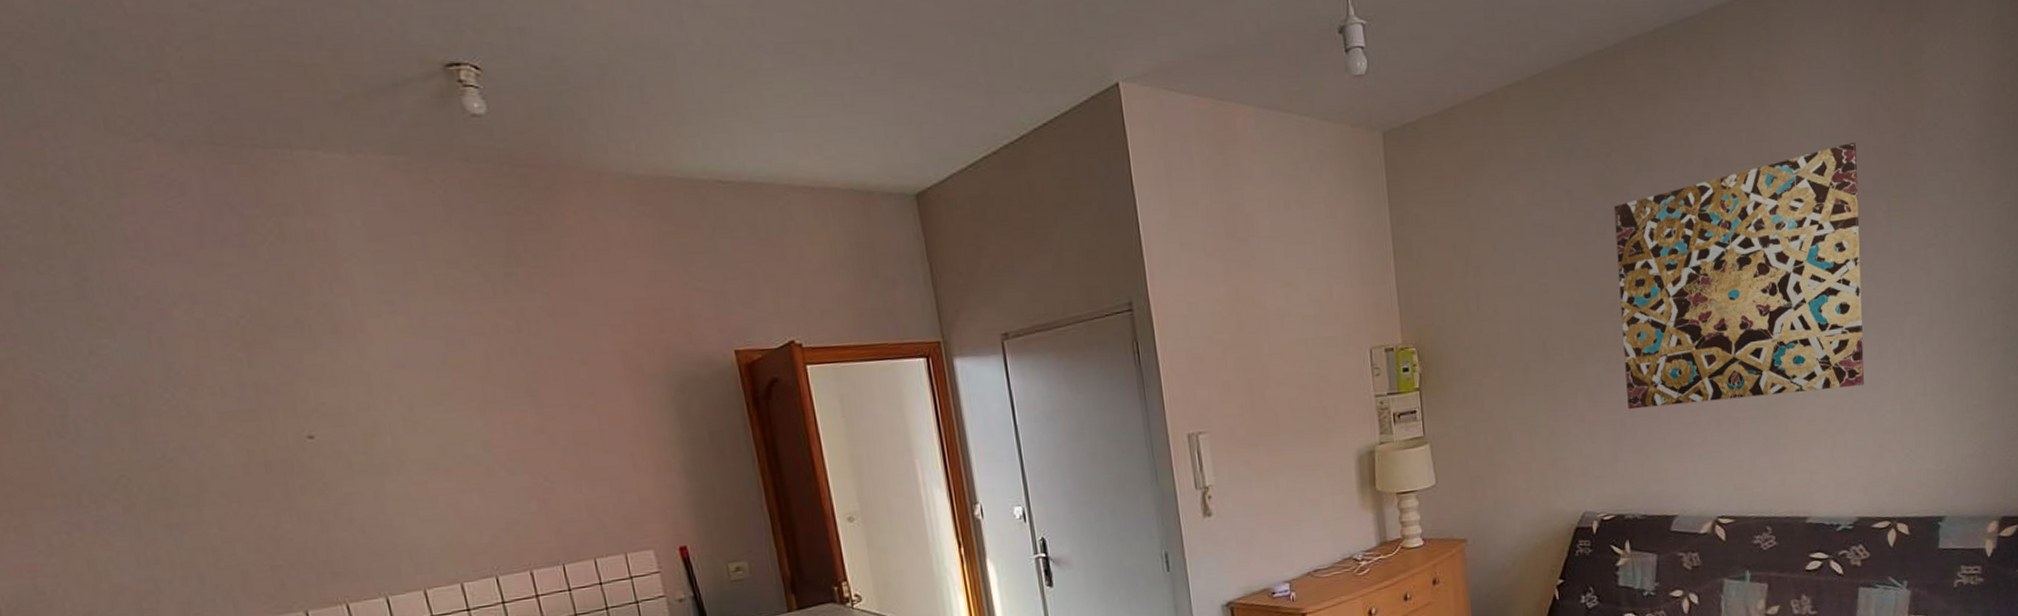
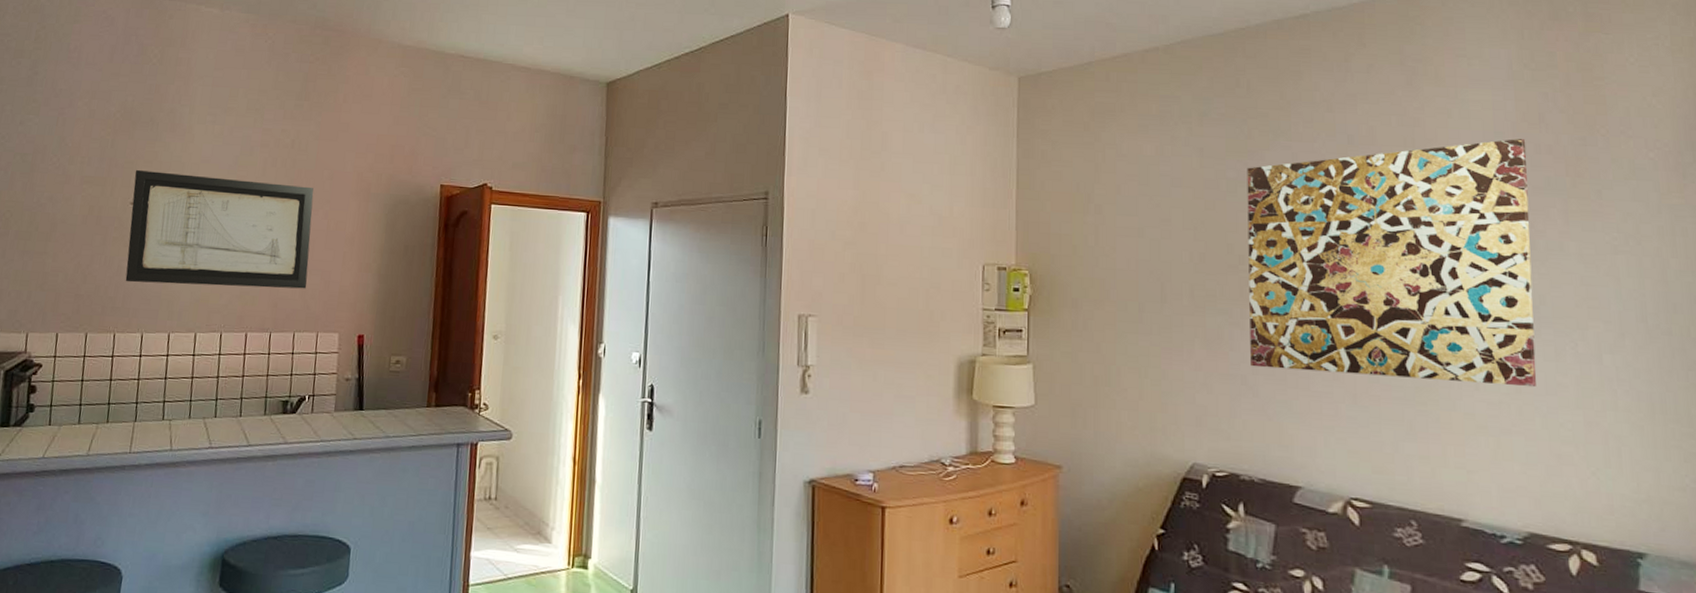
wall art: none [298,378,595,539] -> present [125,169,314,289]

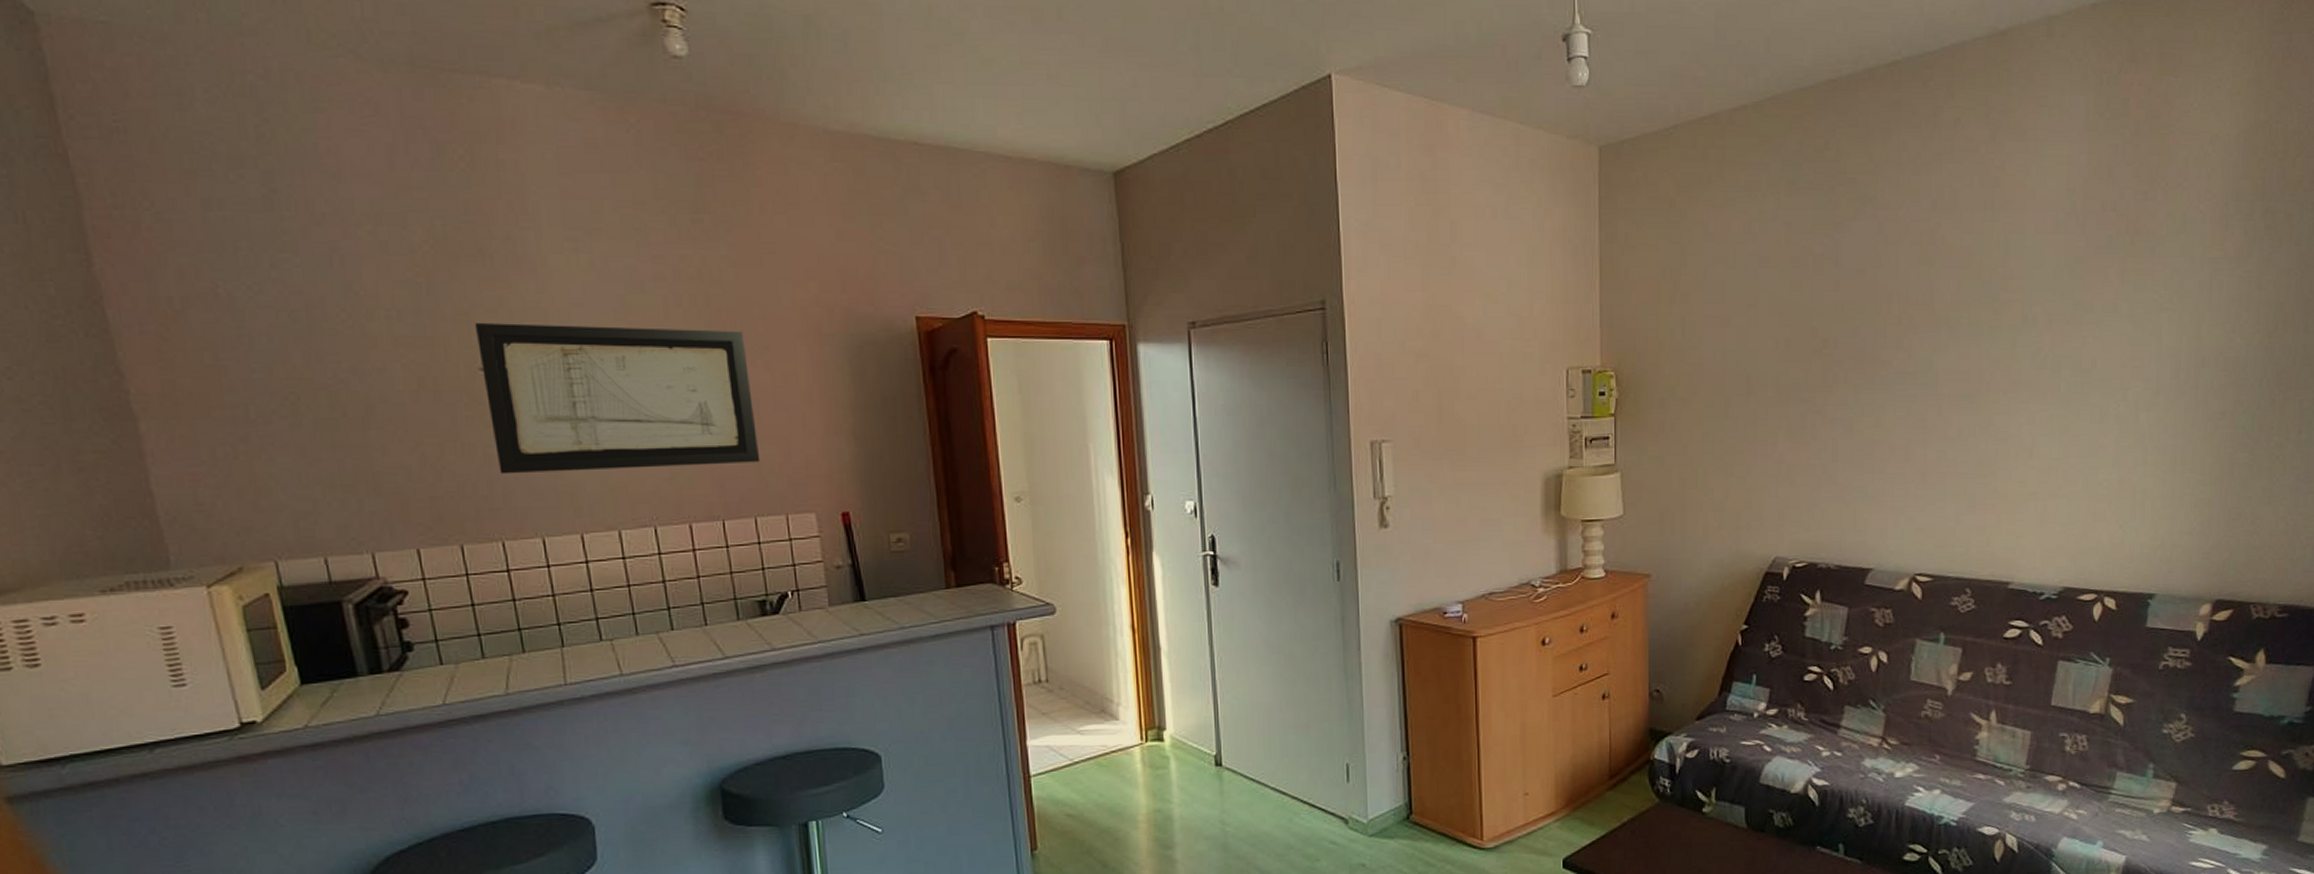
wall art: present [1247,138,1537,388] -> none [1831,195,2094,455]

